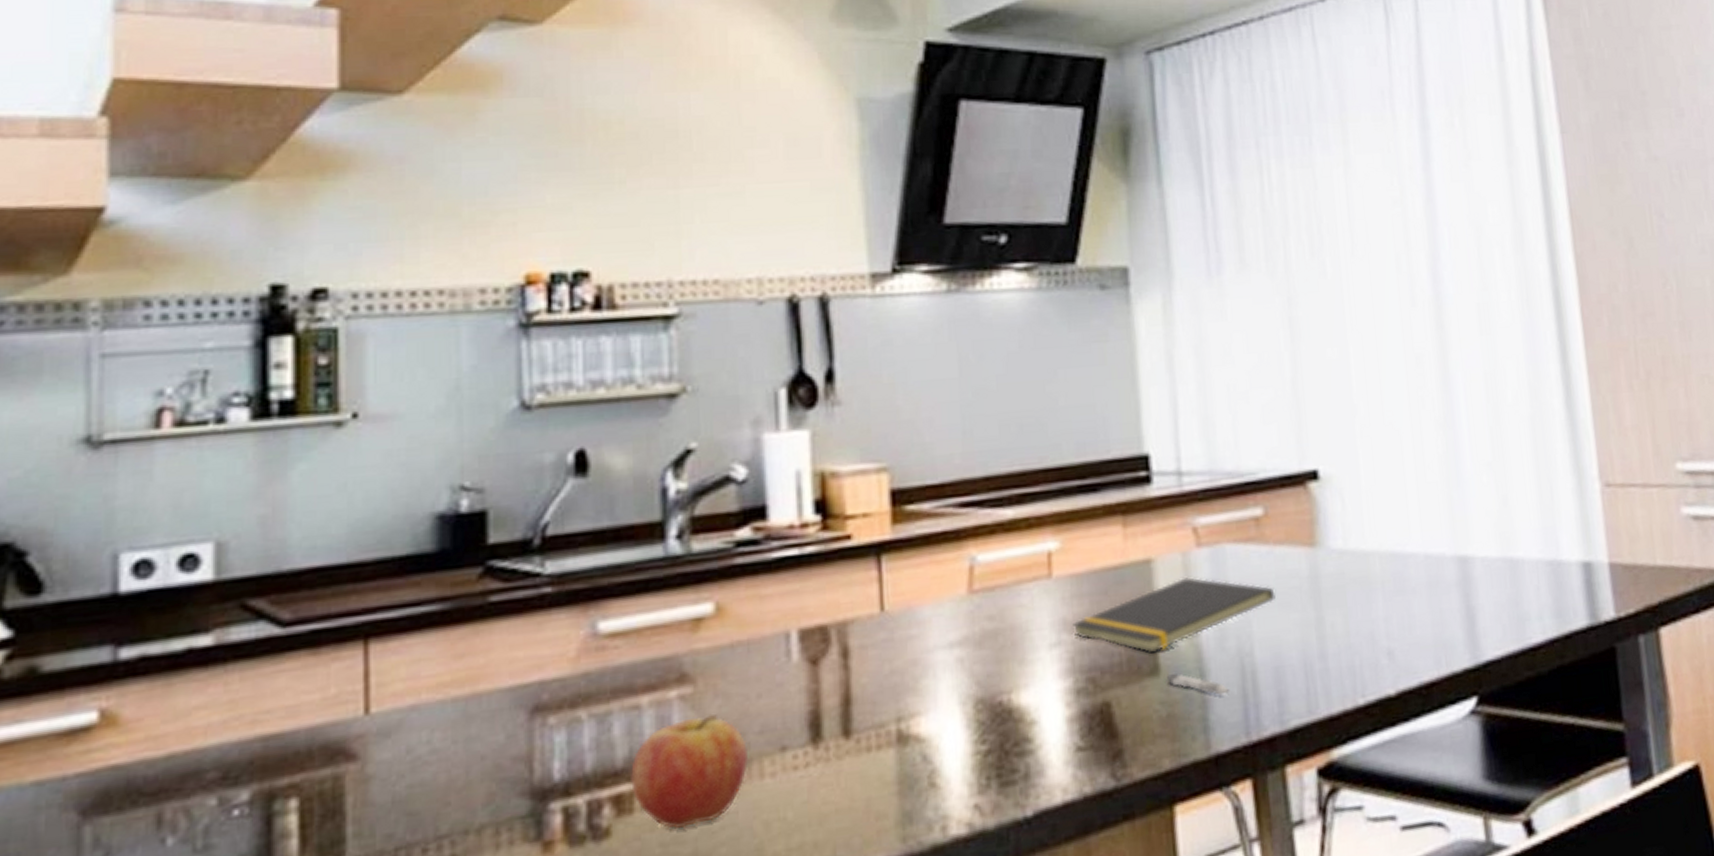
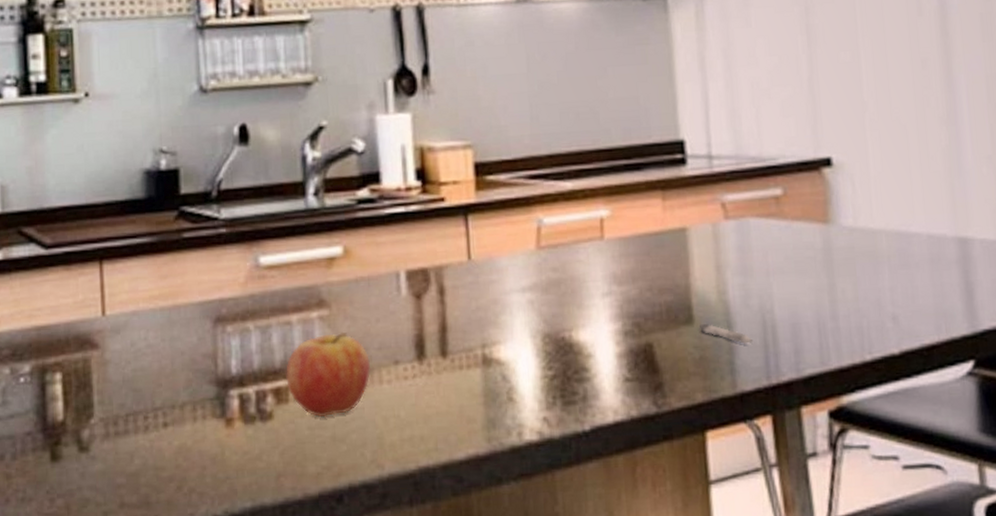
notepad: present [1072,577,1275,654] -> none [621,244,793,306]

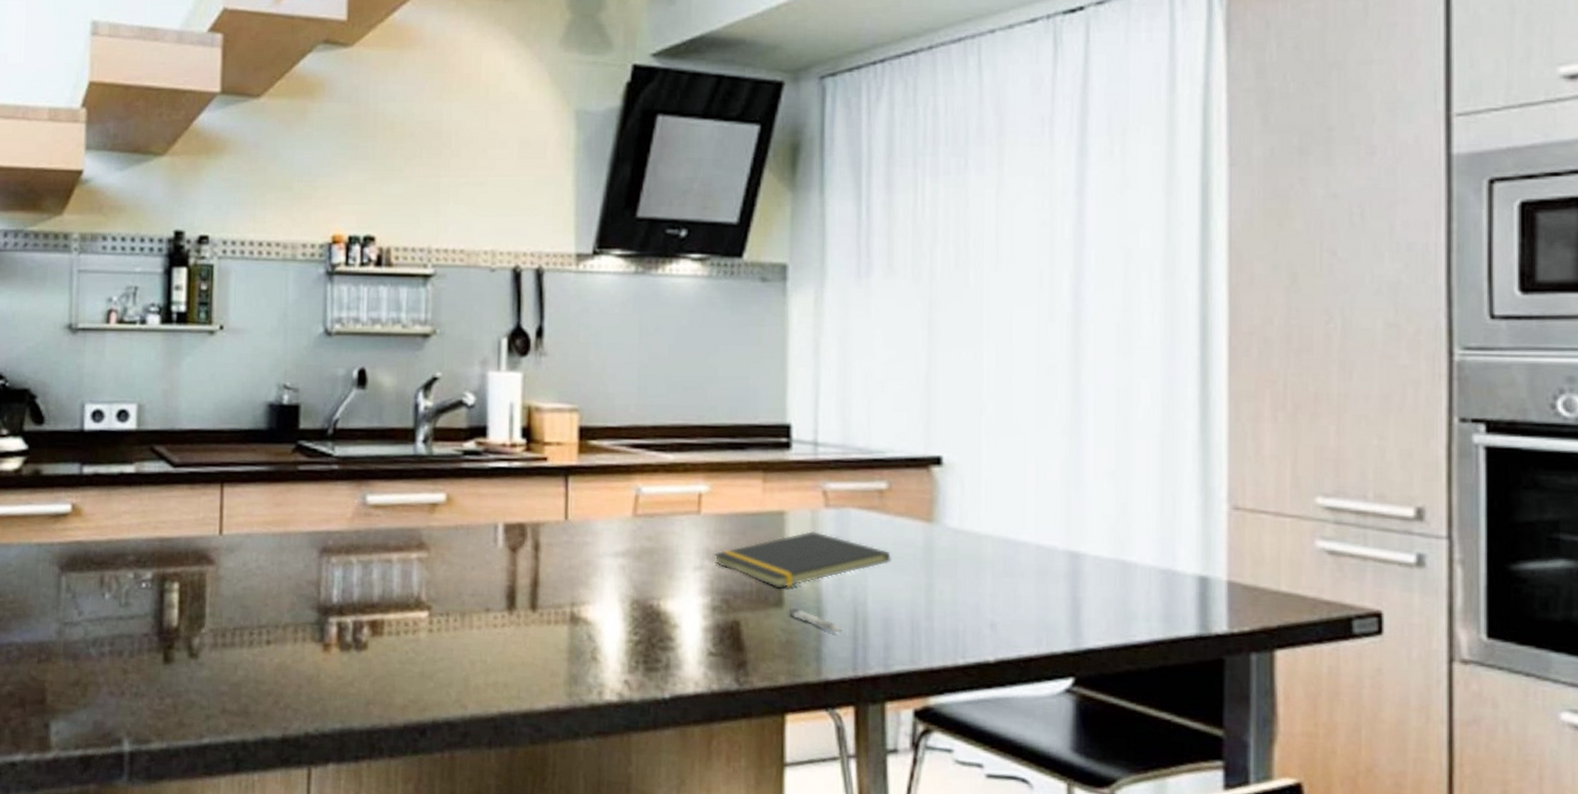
fruit: present [285,332,371,418] -> none [382,575,463,654]
notepad: none [621,244,793,306] -> present [714,531,891,589]

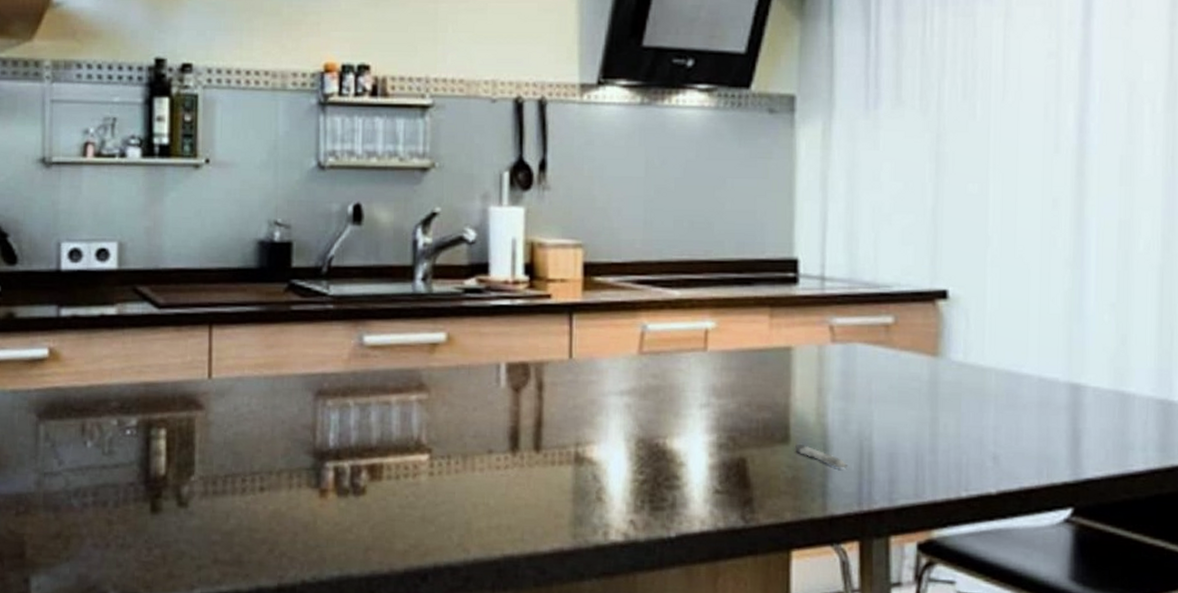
notepad: present [714,531,891,589] -> none [720,367,897,425]

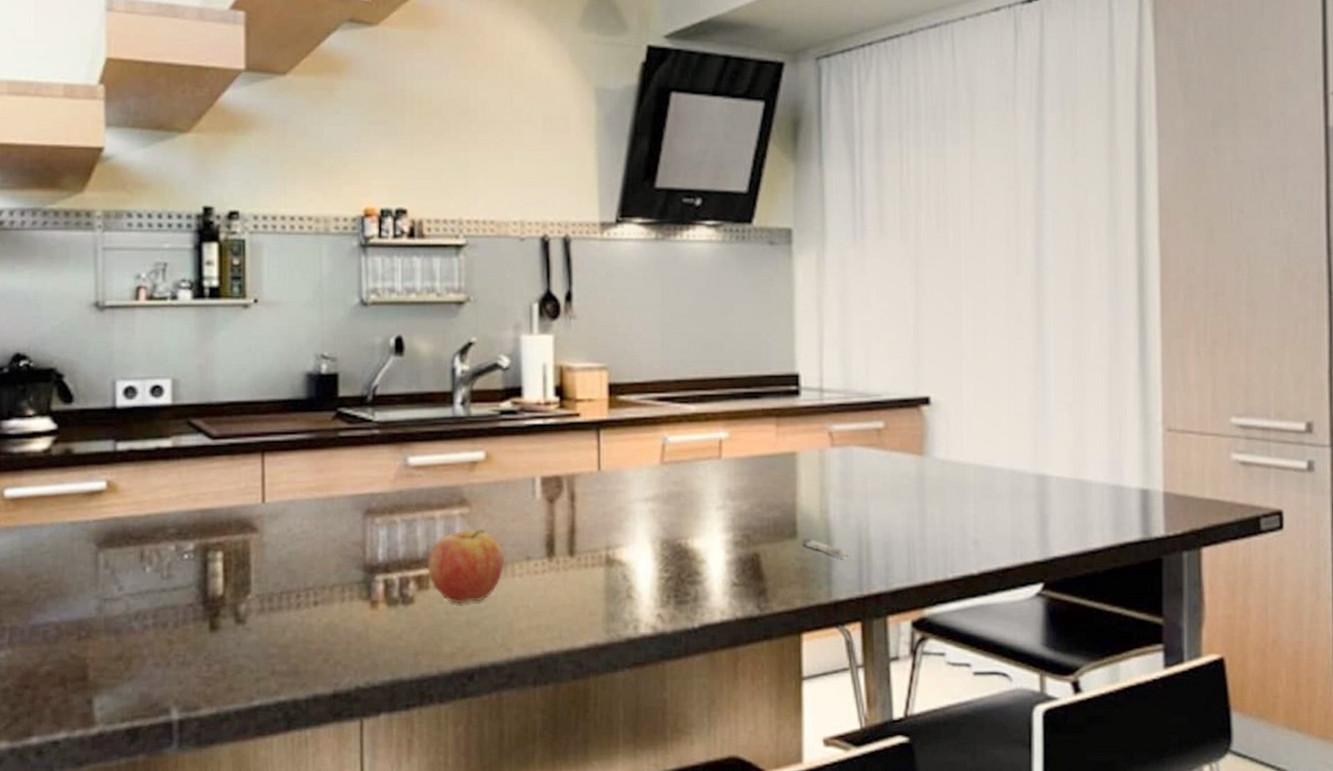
fruit: none [381,417,465,498] -> present [428,529,505,604]

